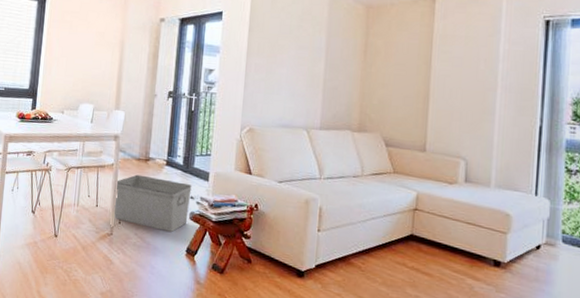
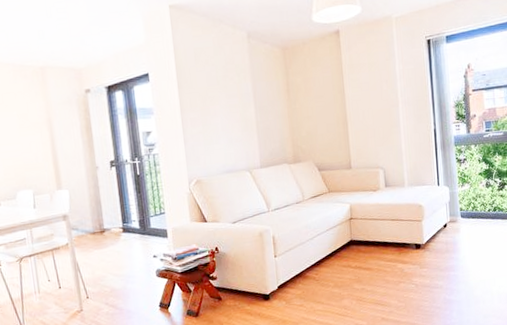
storage bin: present [113,174,192,232] -> none [74,244,155,296]

